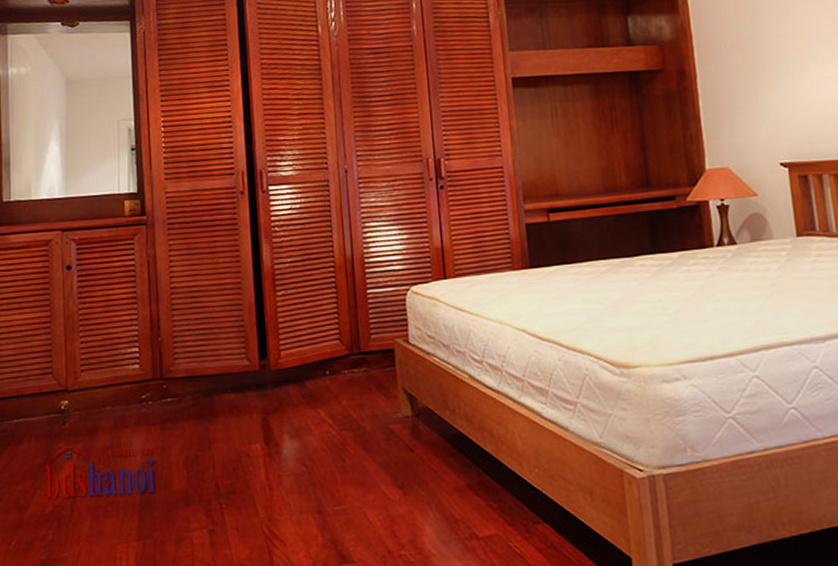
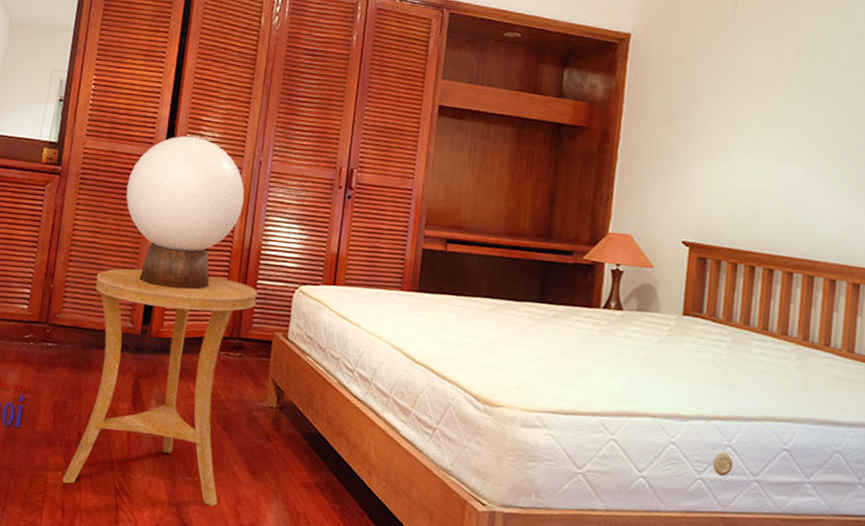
side table: none [203,295,373,540] -> present [62,268,258,506]
table lamp: none [216,158,338,318] -> present [126,136,245,290]

